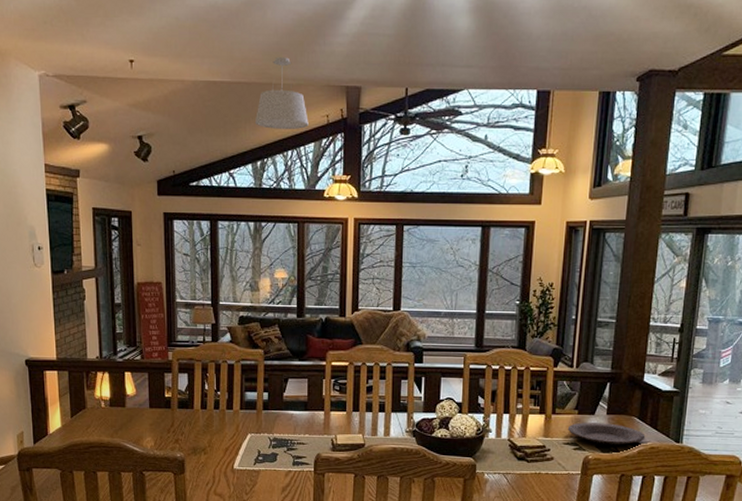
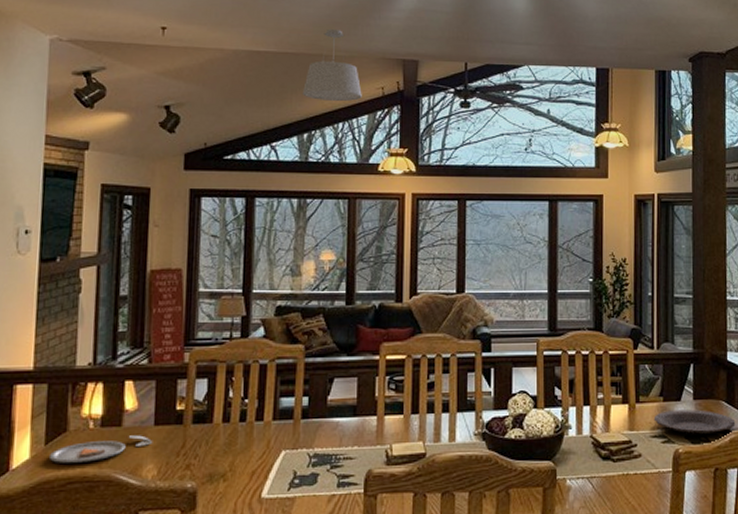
dinner plate: none [74,414,148,432] -> present [48,435,152,463]

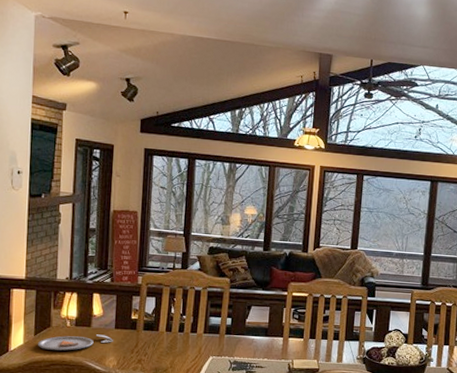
pendant light: present [303,28,362,102] -> none [237,22,285,86]

